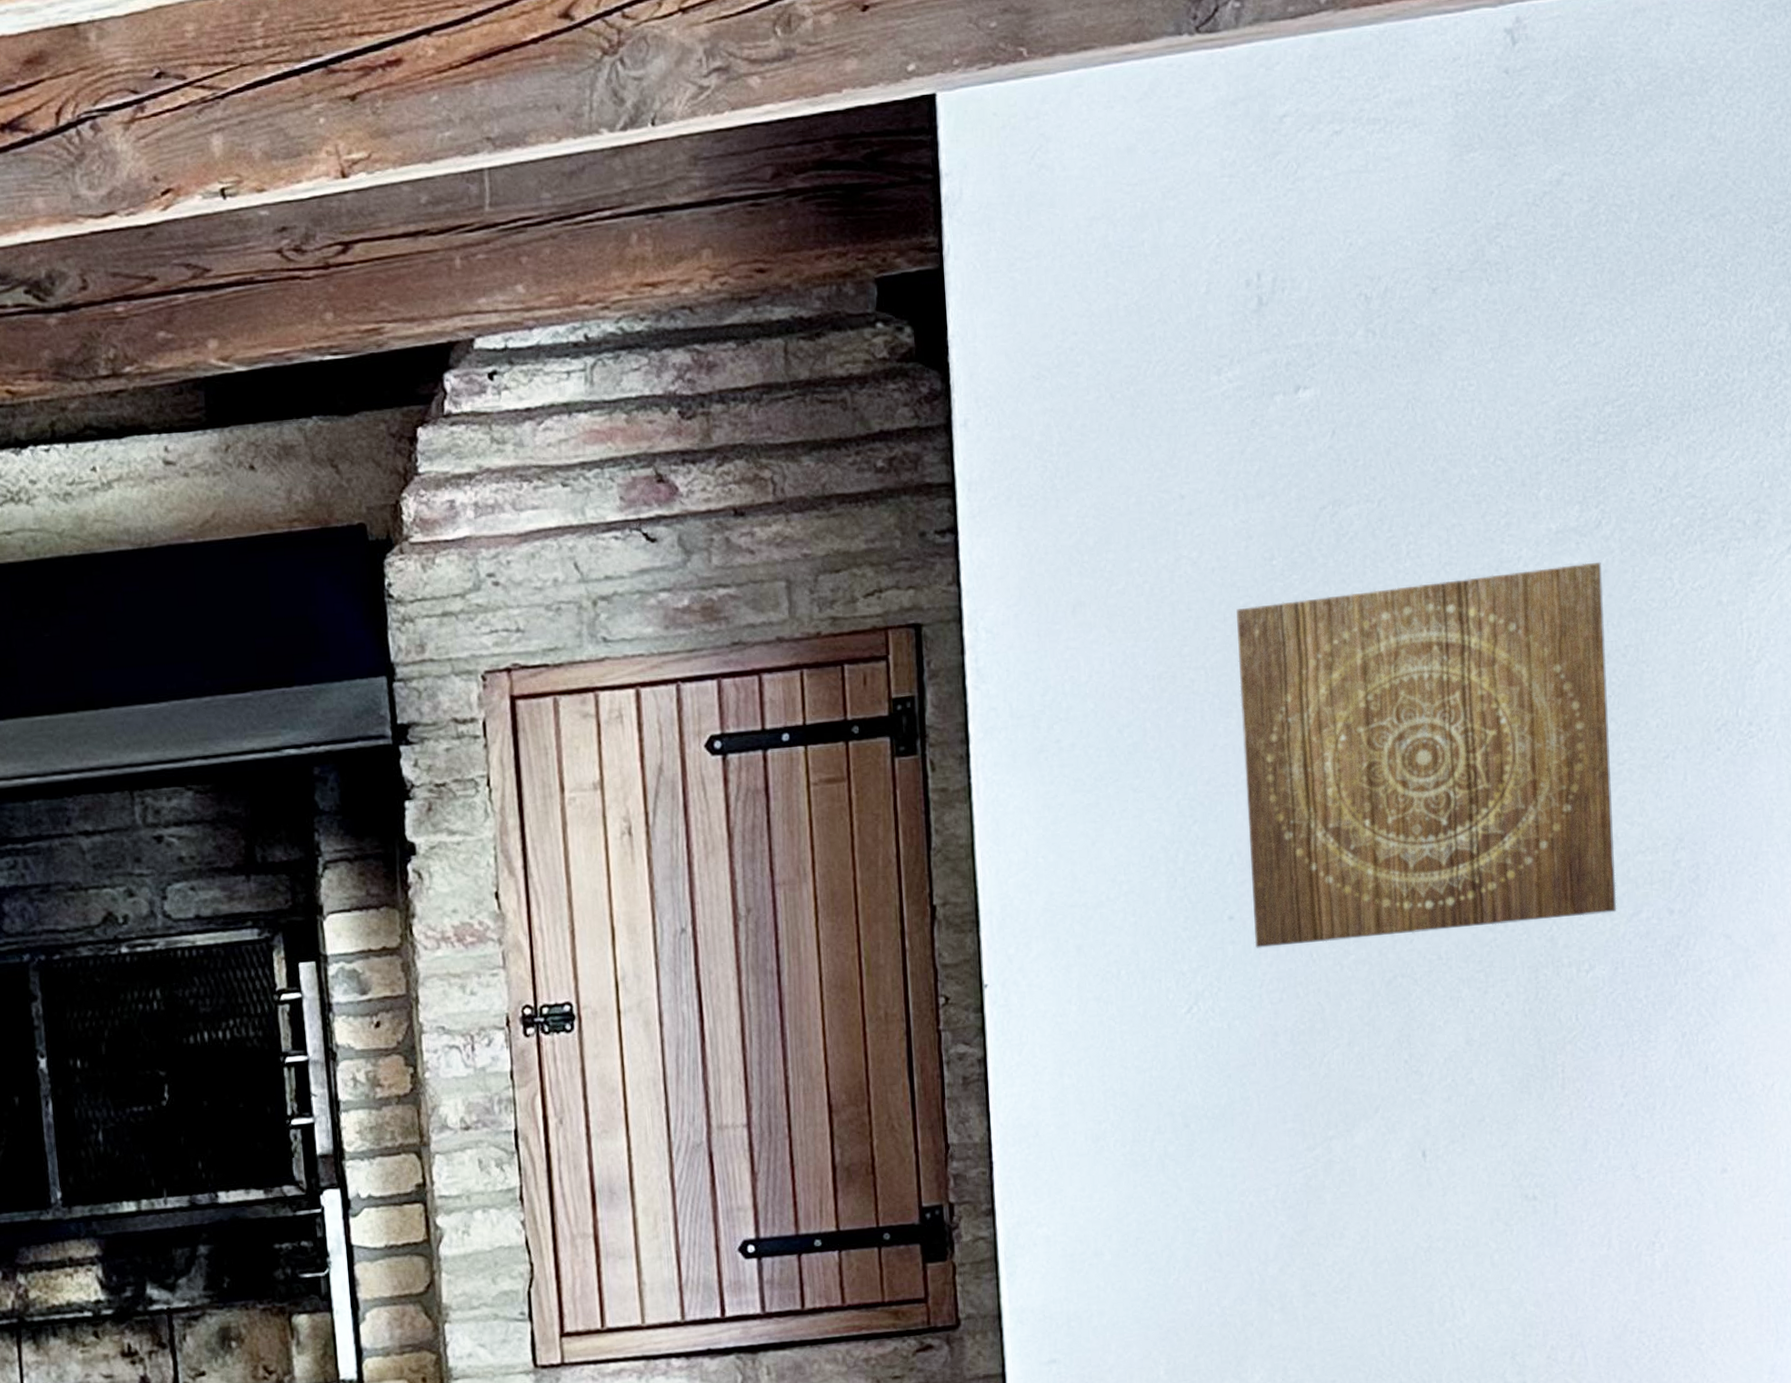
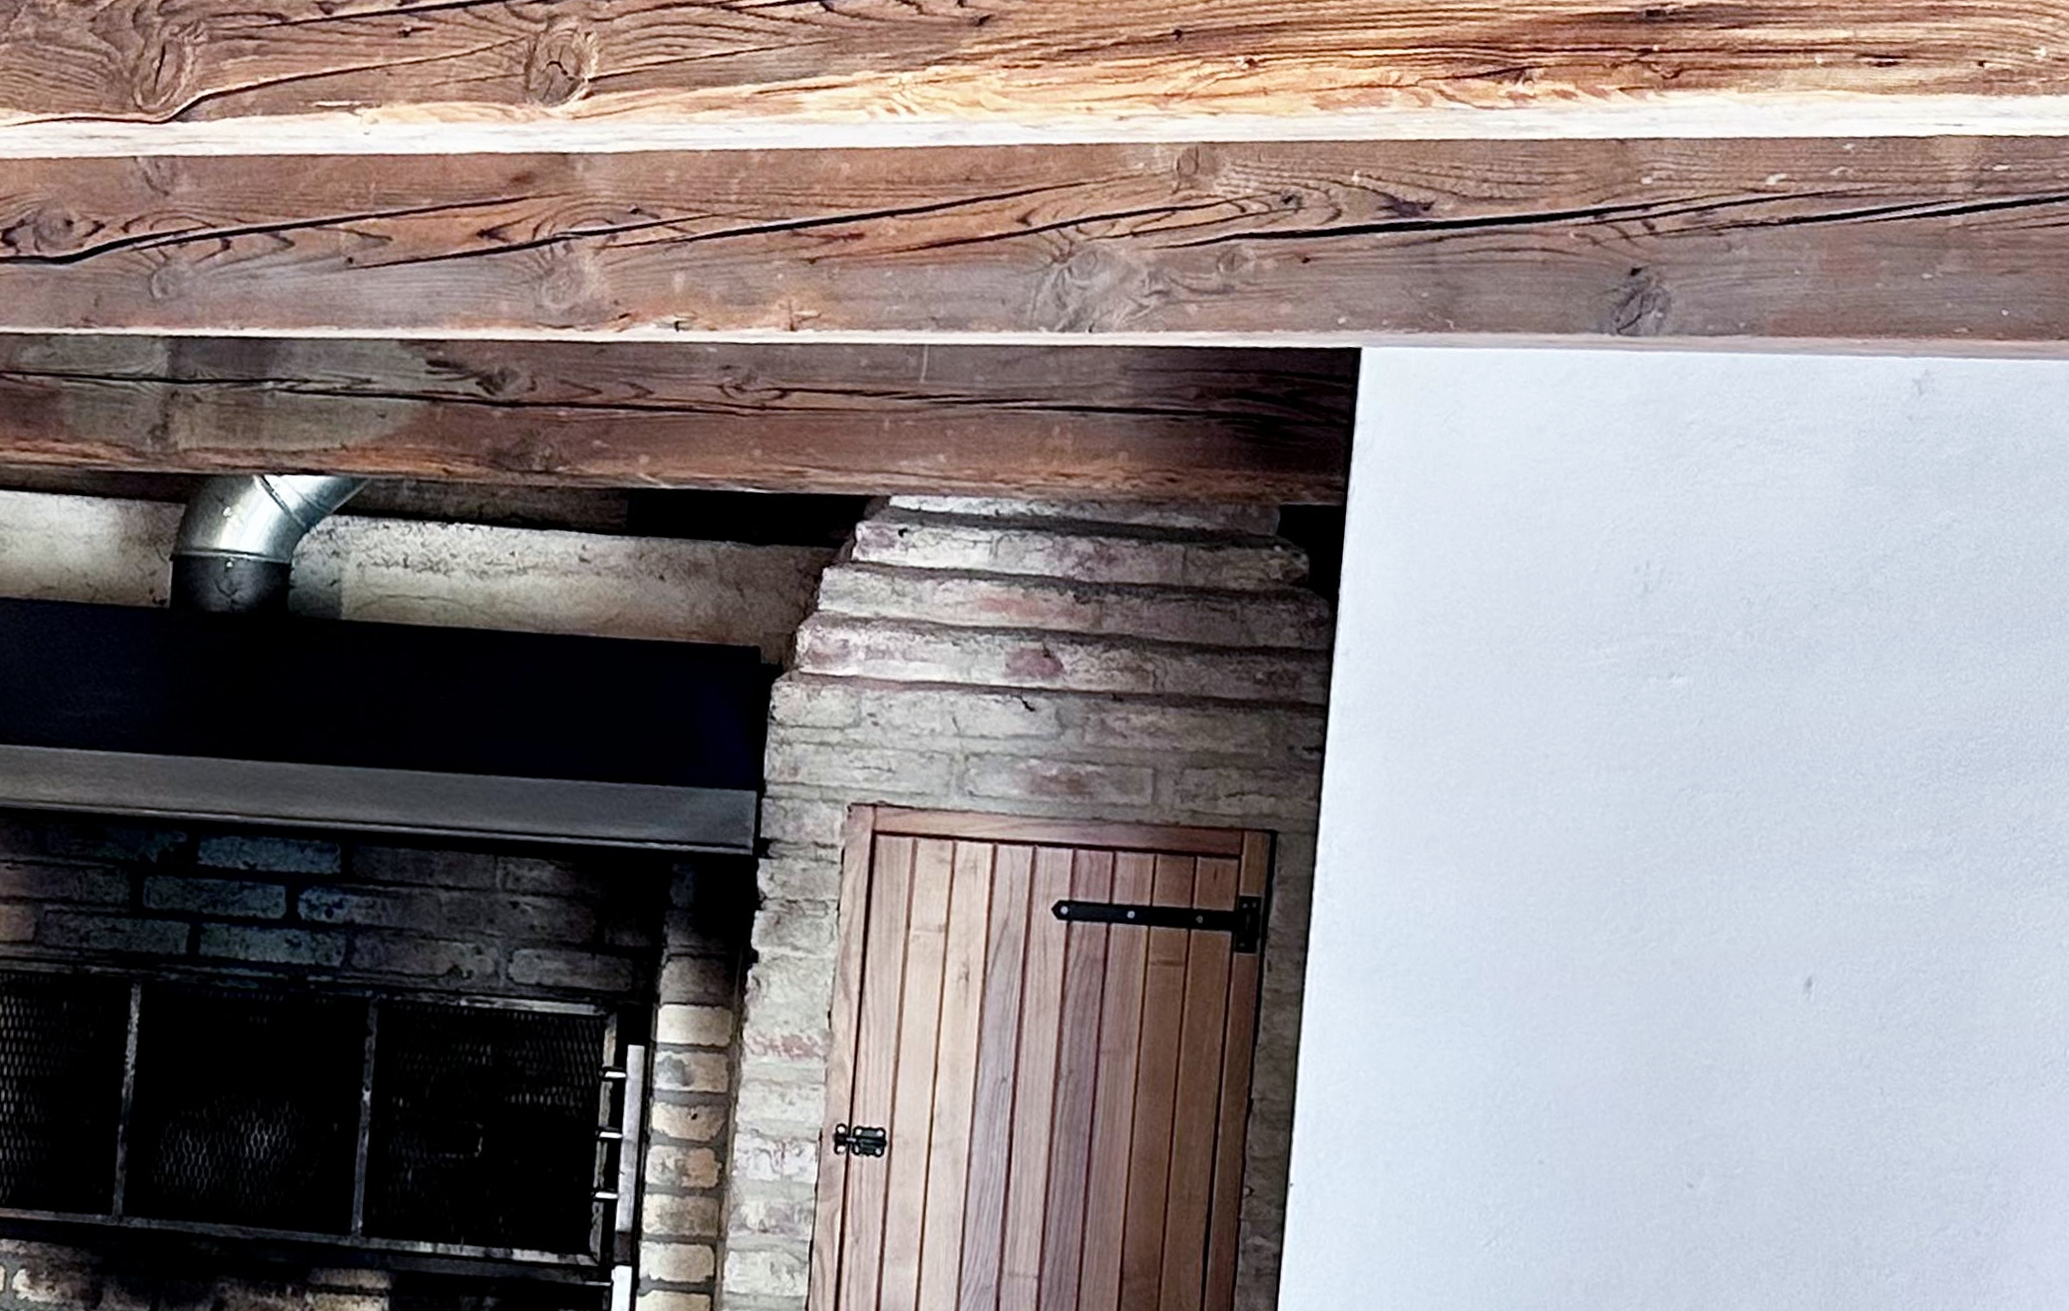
wall art: present [1236,561,1617,948] -> none [1561,870,1947,1224]

